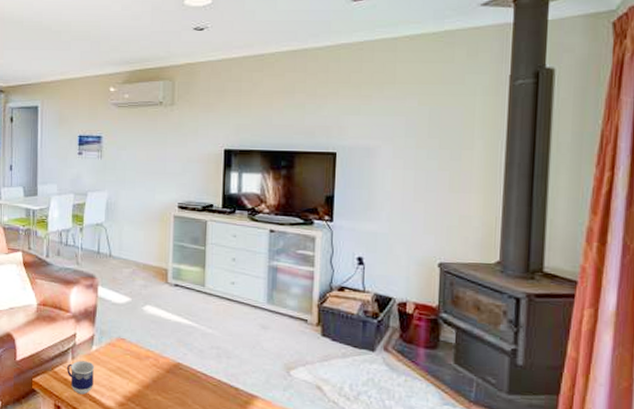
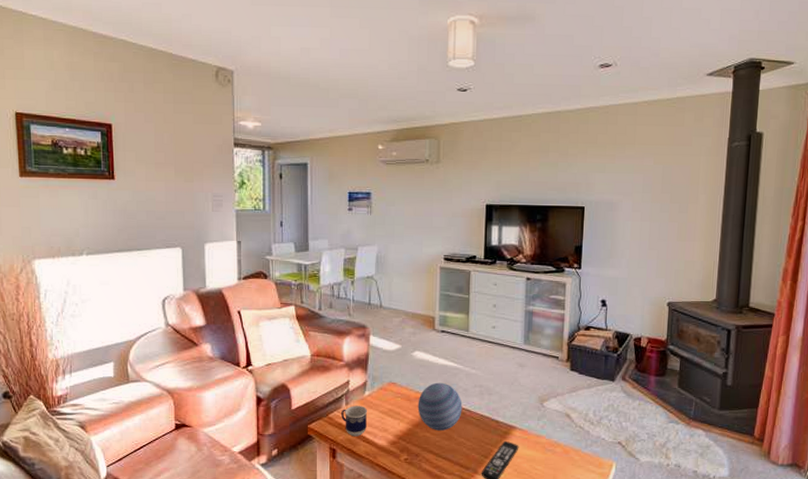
decorative ball: none [148,341,198,395] -> present [417,382,462,430]

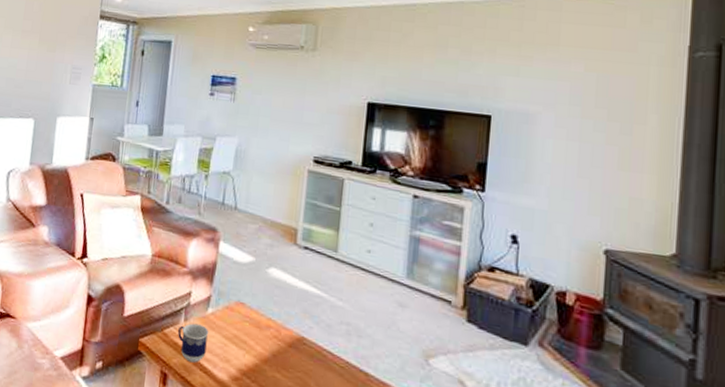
decorative ball: present [417,382,462,430] -> none [268,310,324,374]

